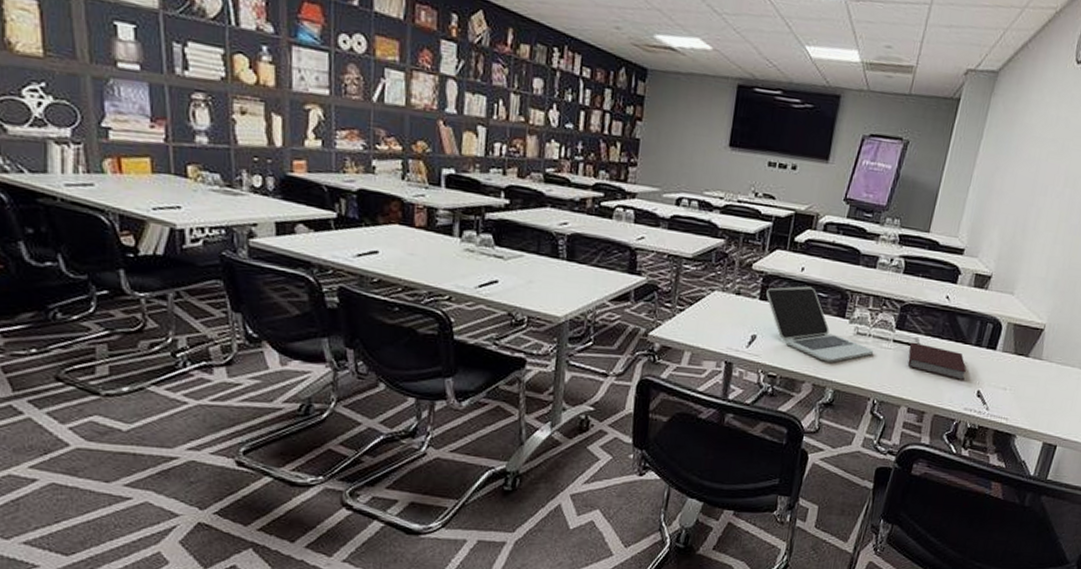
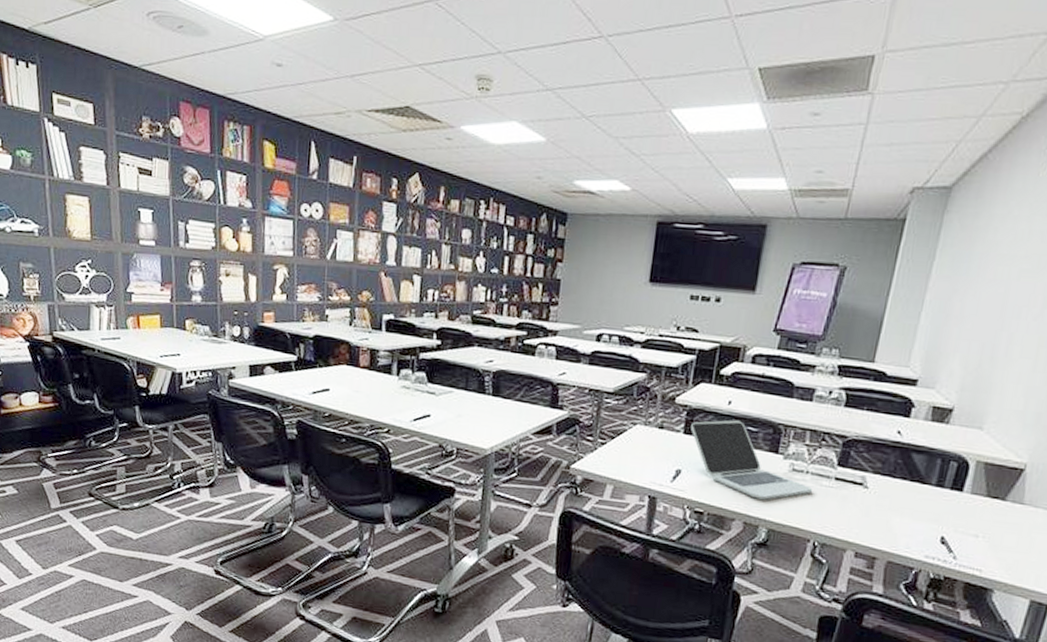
notebook: present [908,342,967,380] -> none [853,480,927,524]

